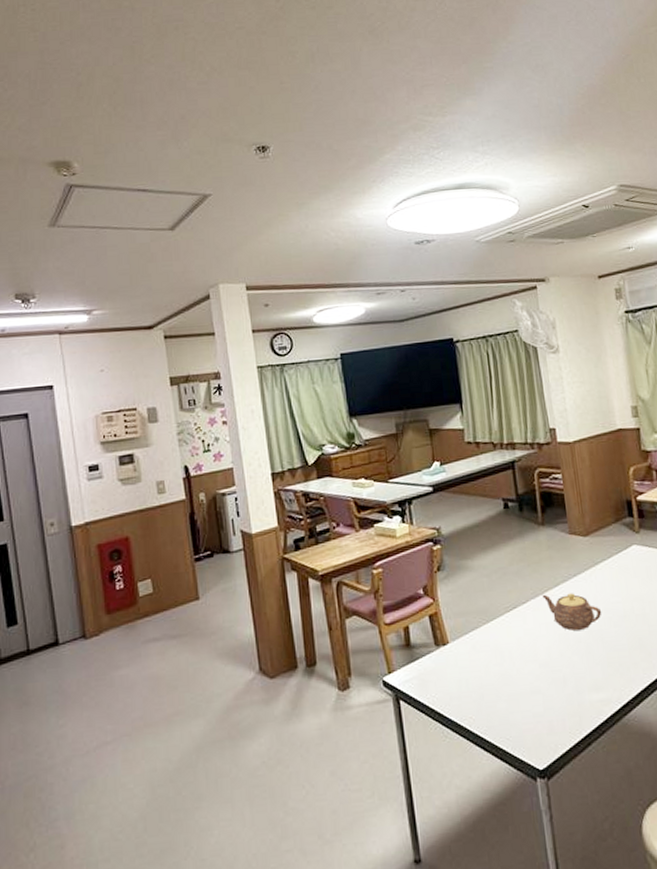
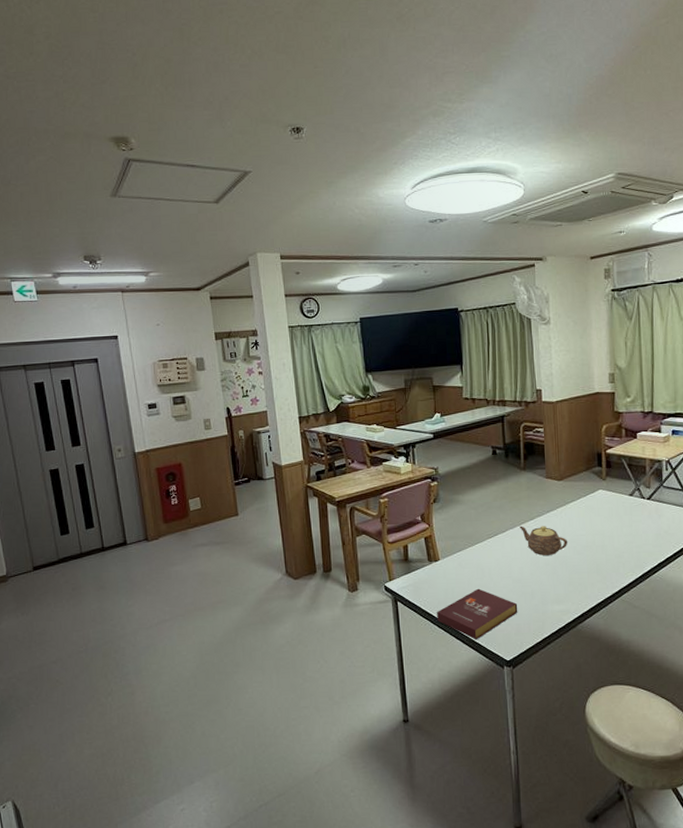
book: none [449,677,549,746] -> present [437,588,518,640]

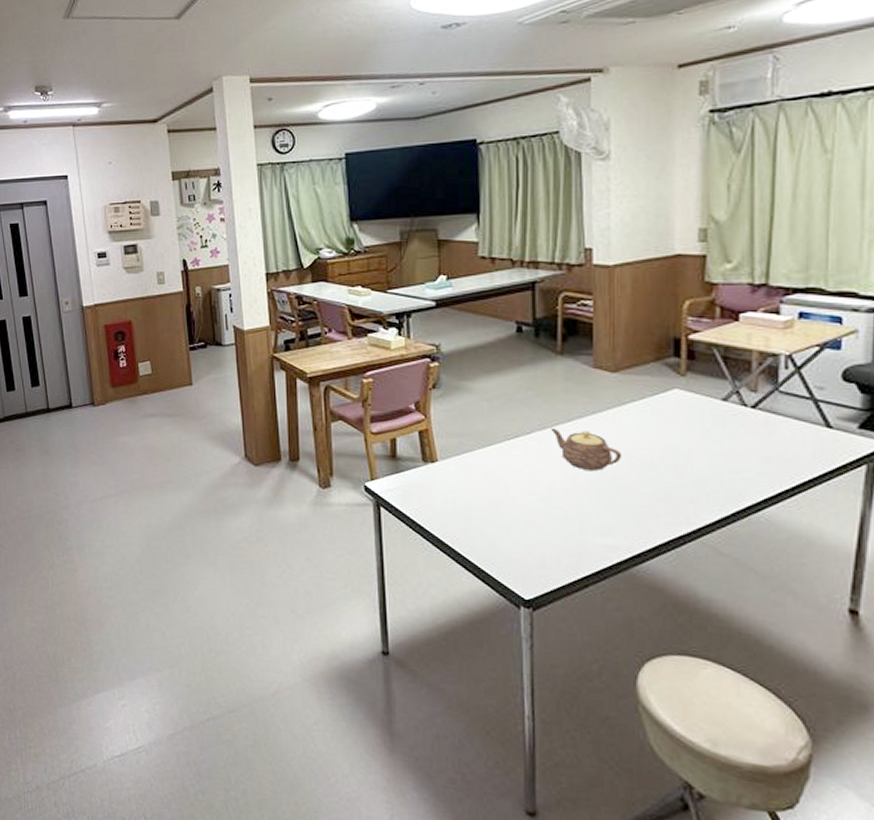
book: present [437,588,518,640] -> none [431,502,544,568]

